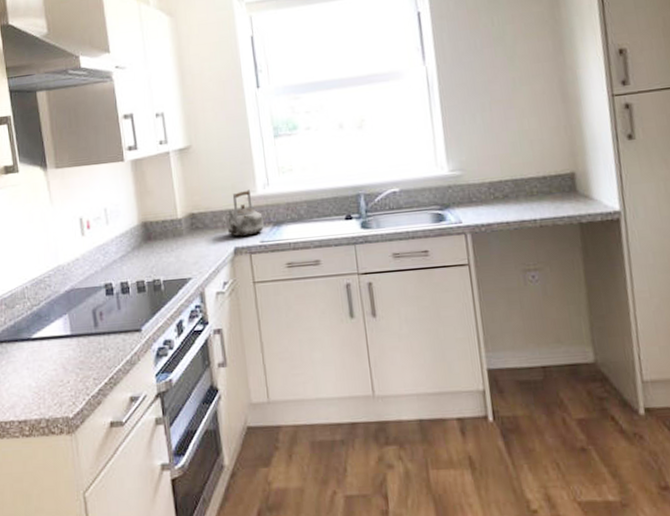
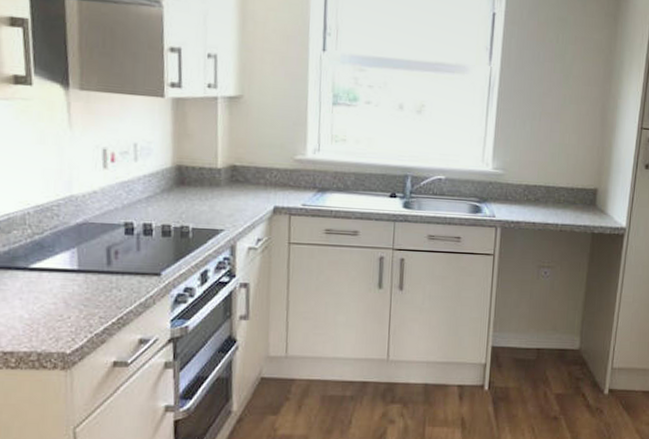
kettle: present [226,189,264,237] -> none [269,151,308,198]

